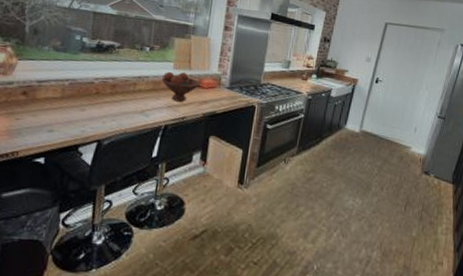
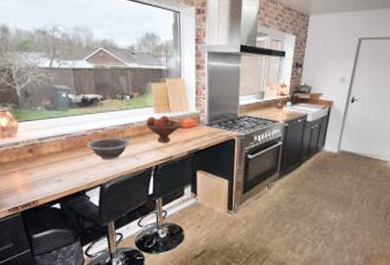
decorative bowl: none [91,88,142,114] -> present [87,138,130,160]

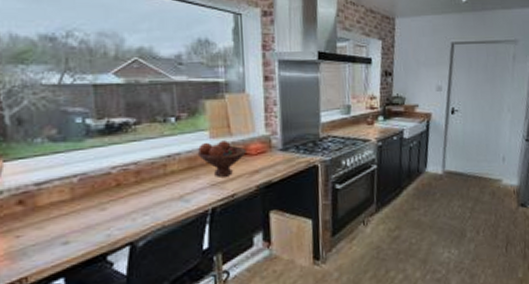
decorative bowl: present [87,138,130,160] -> none [111,173,176,207]

